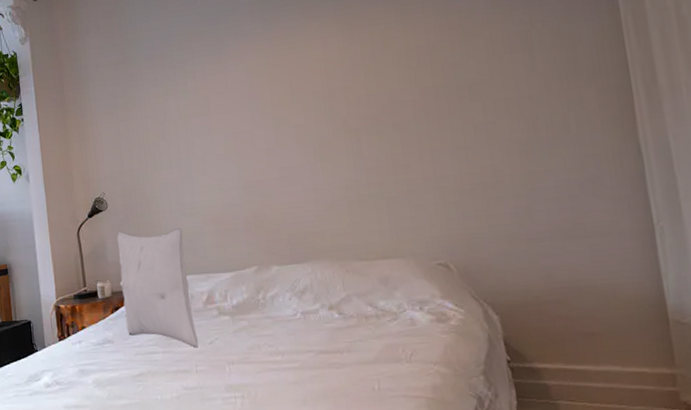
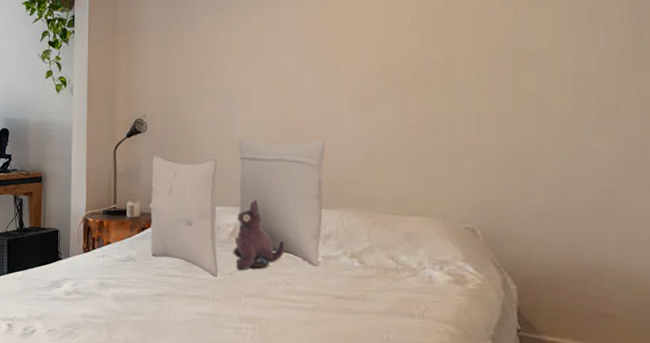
pillow: none [200,193,299,325] -> present [237,138,325,268]
plush toy: none [210,263,263,338] -> present [233,199,286,270]

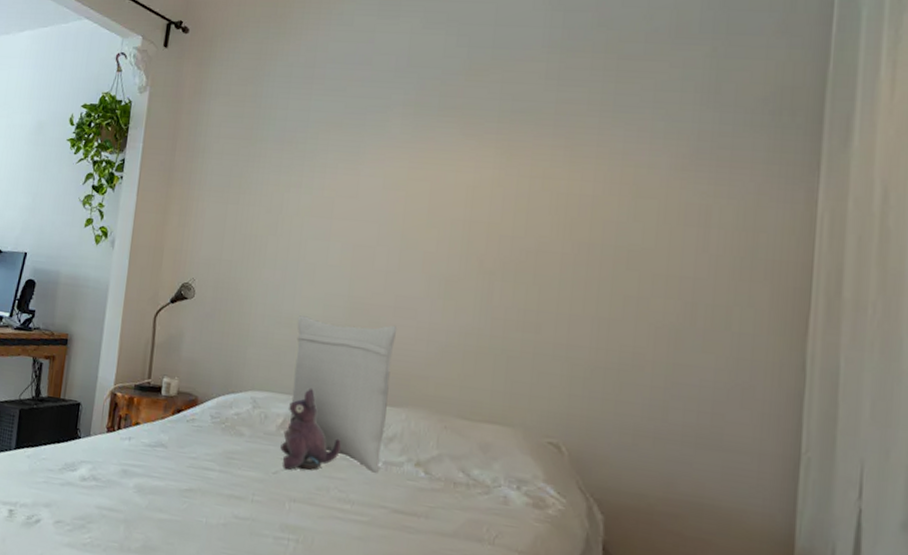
cushion: present [149,155,218,277] -> none [185,326,272,475]

